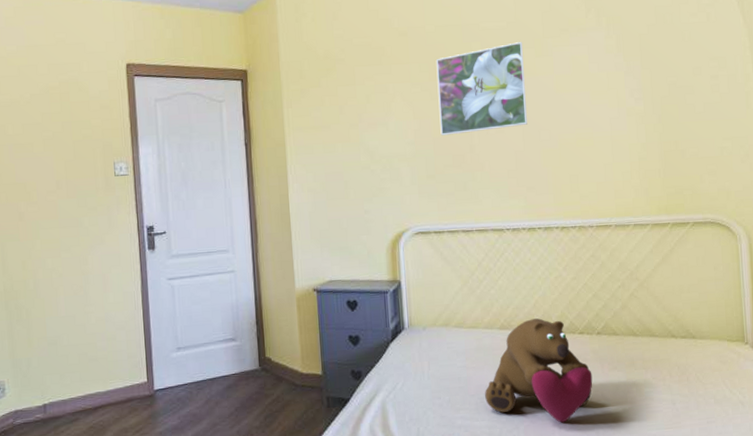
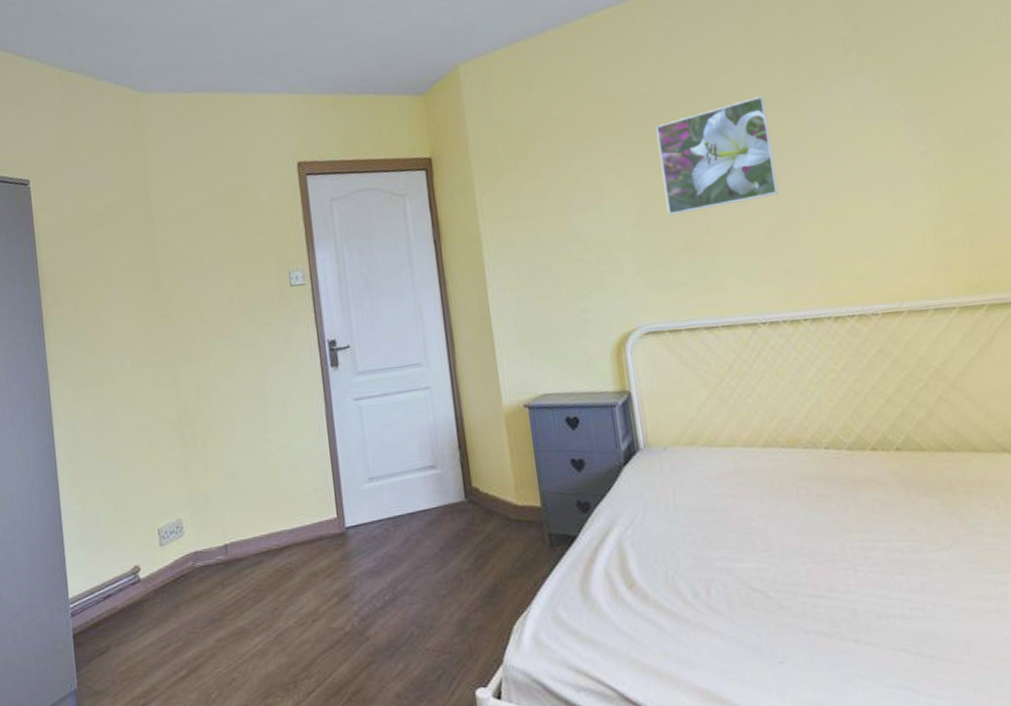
bear: present [485,318,593,423] -> none [749,432,896,565]

